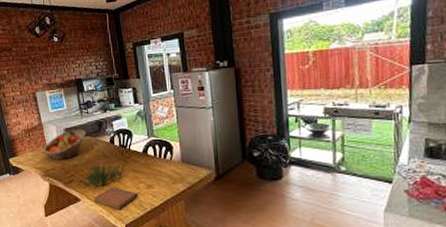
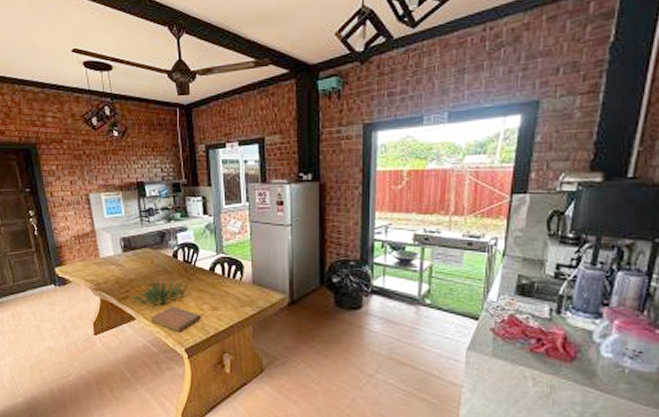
fruit basket: present [43,129,86,160] -> none [95,240,146,273]

